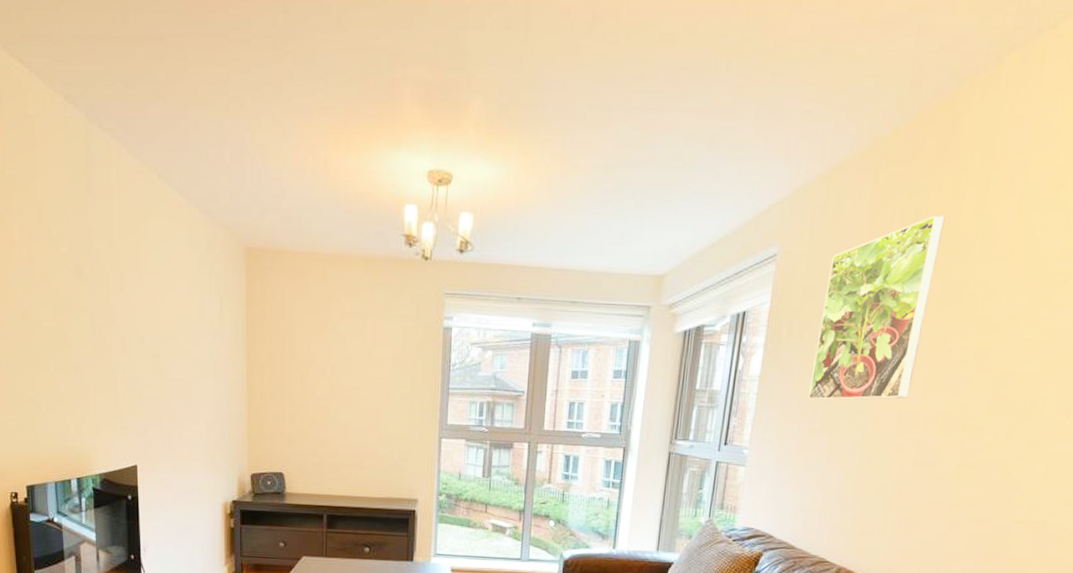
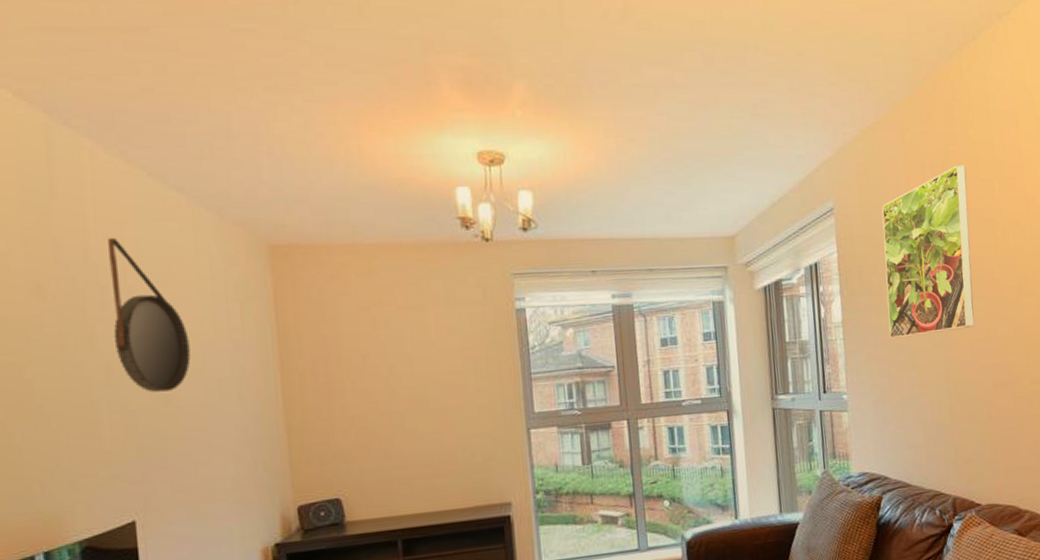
home mirror: none [127,230,181,365] -> present [108,237,191,392]

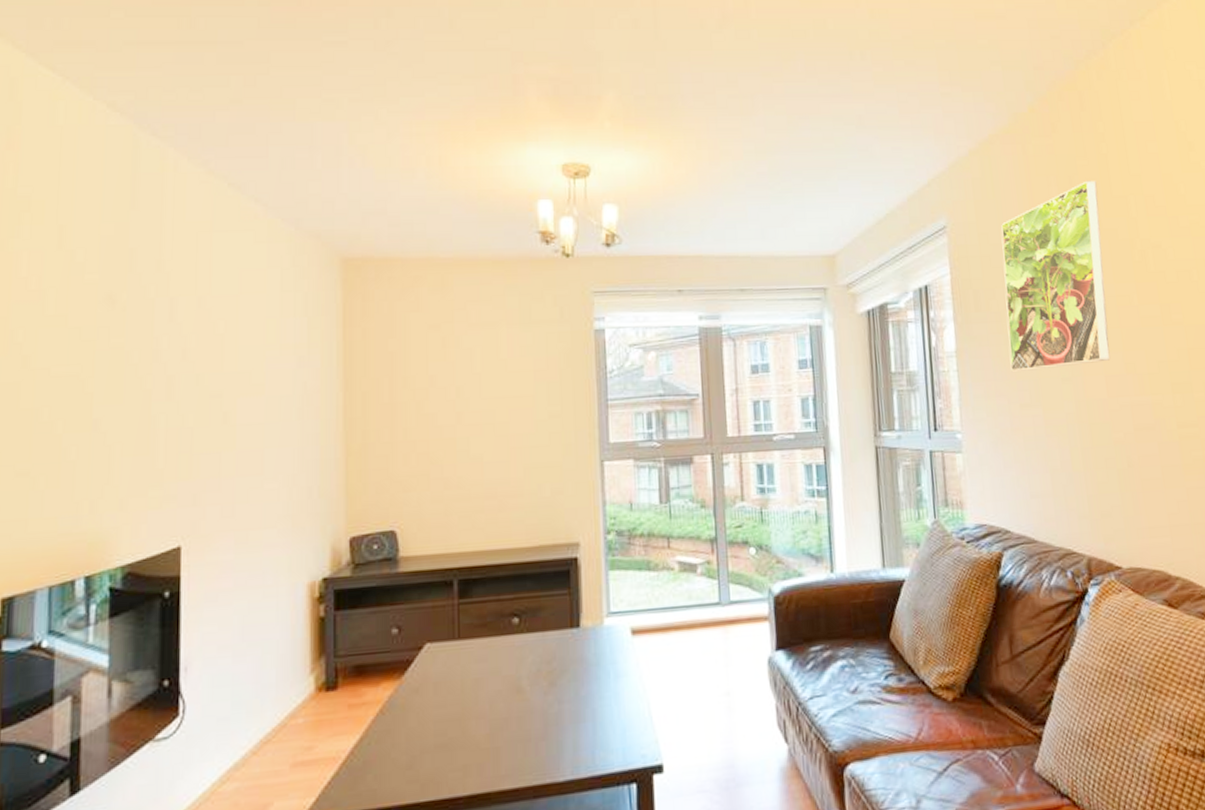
home mirror: present [108,237,191,392] -> none [178,247,254,409]

